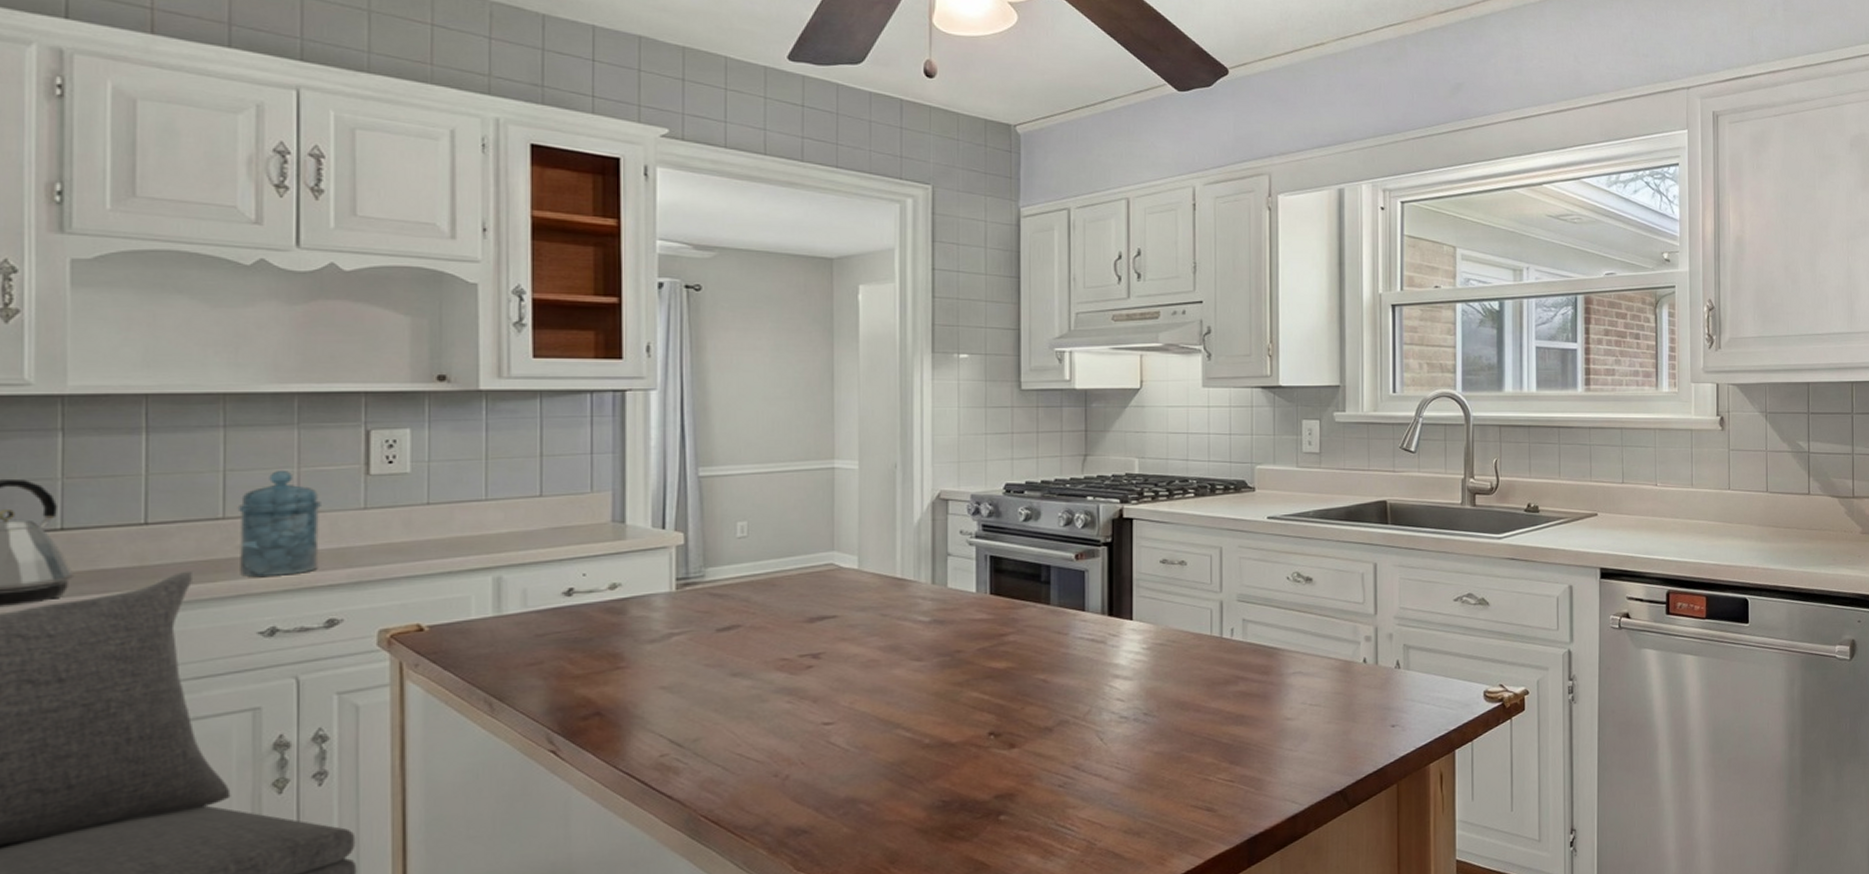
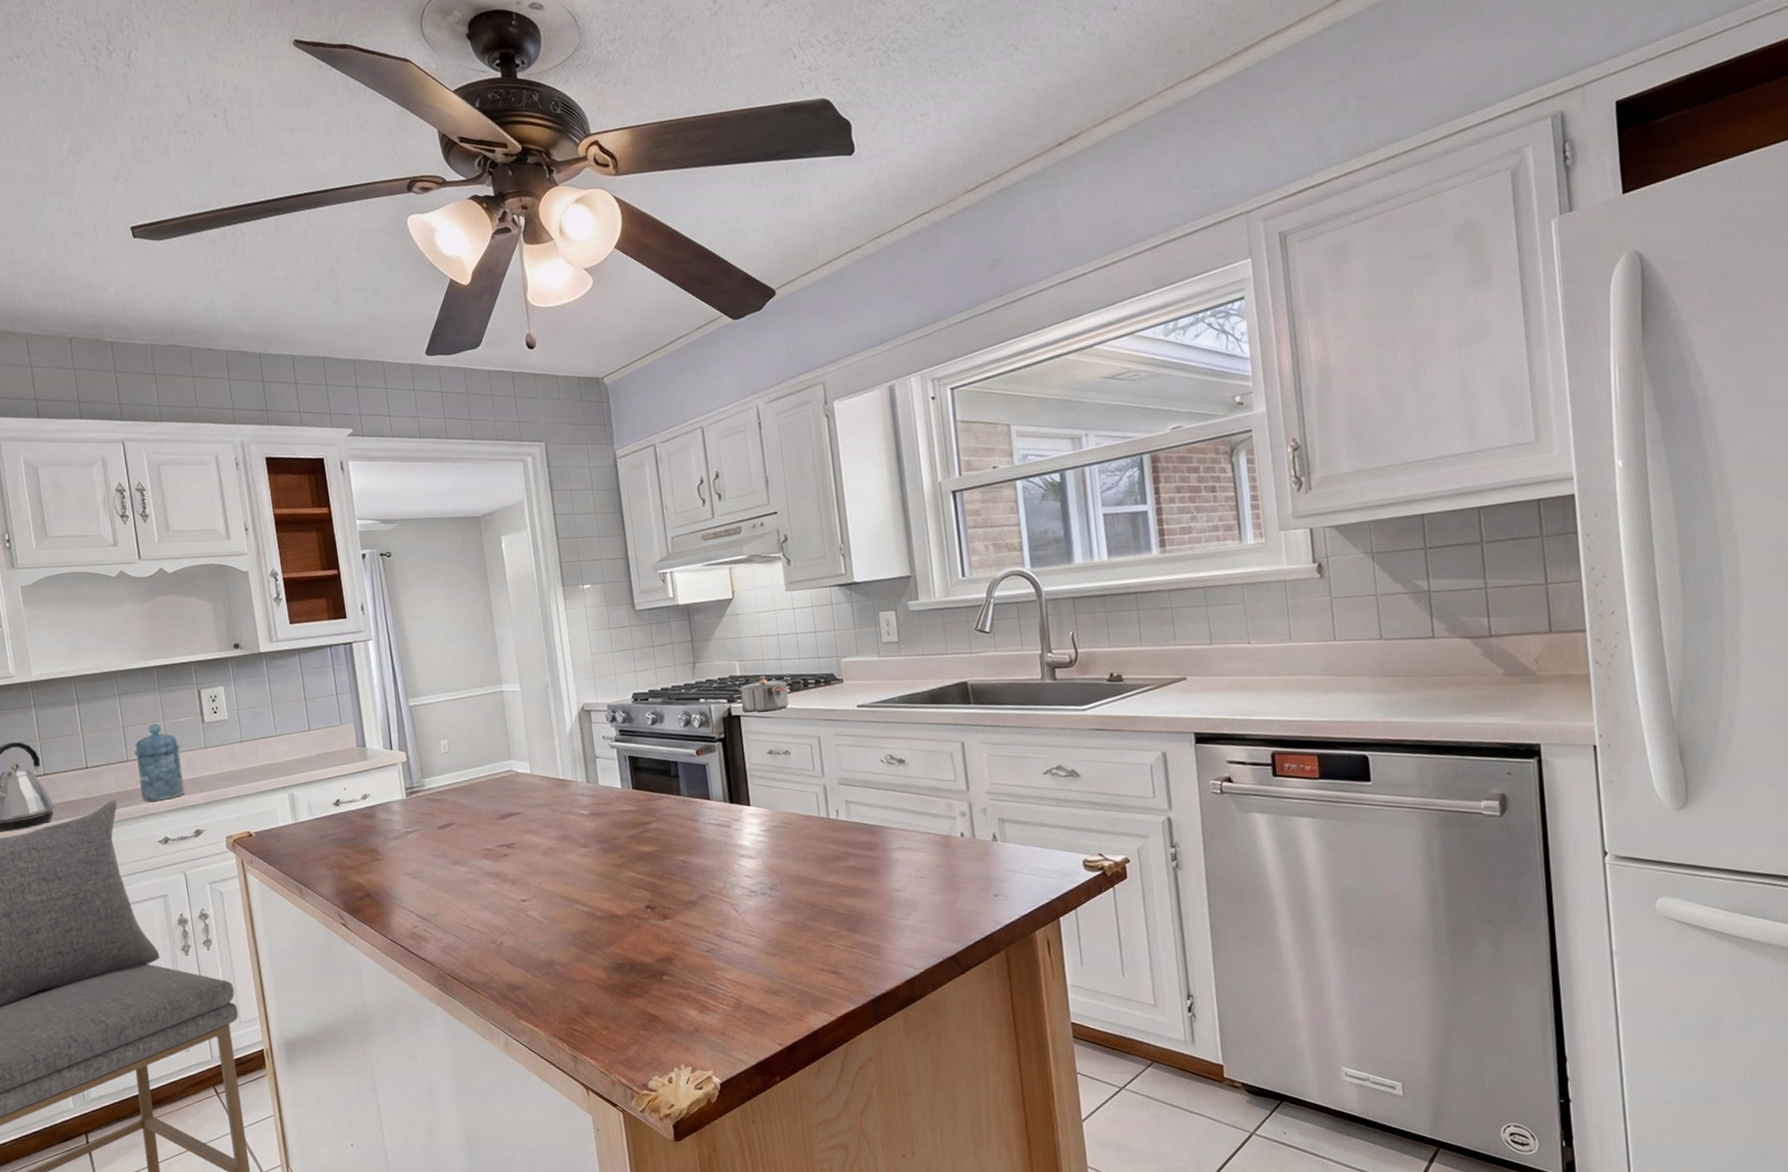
cooking pot: none [1135,476,1194,517] -> present [739,675,789,713]

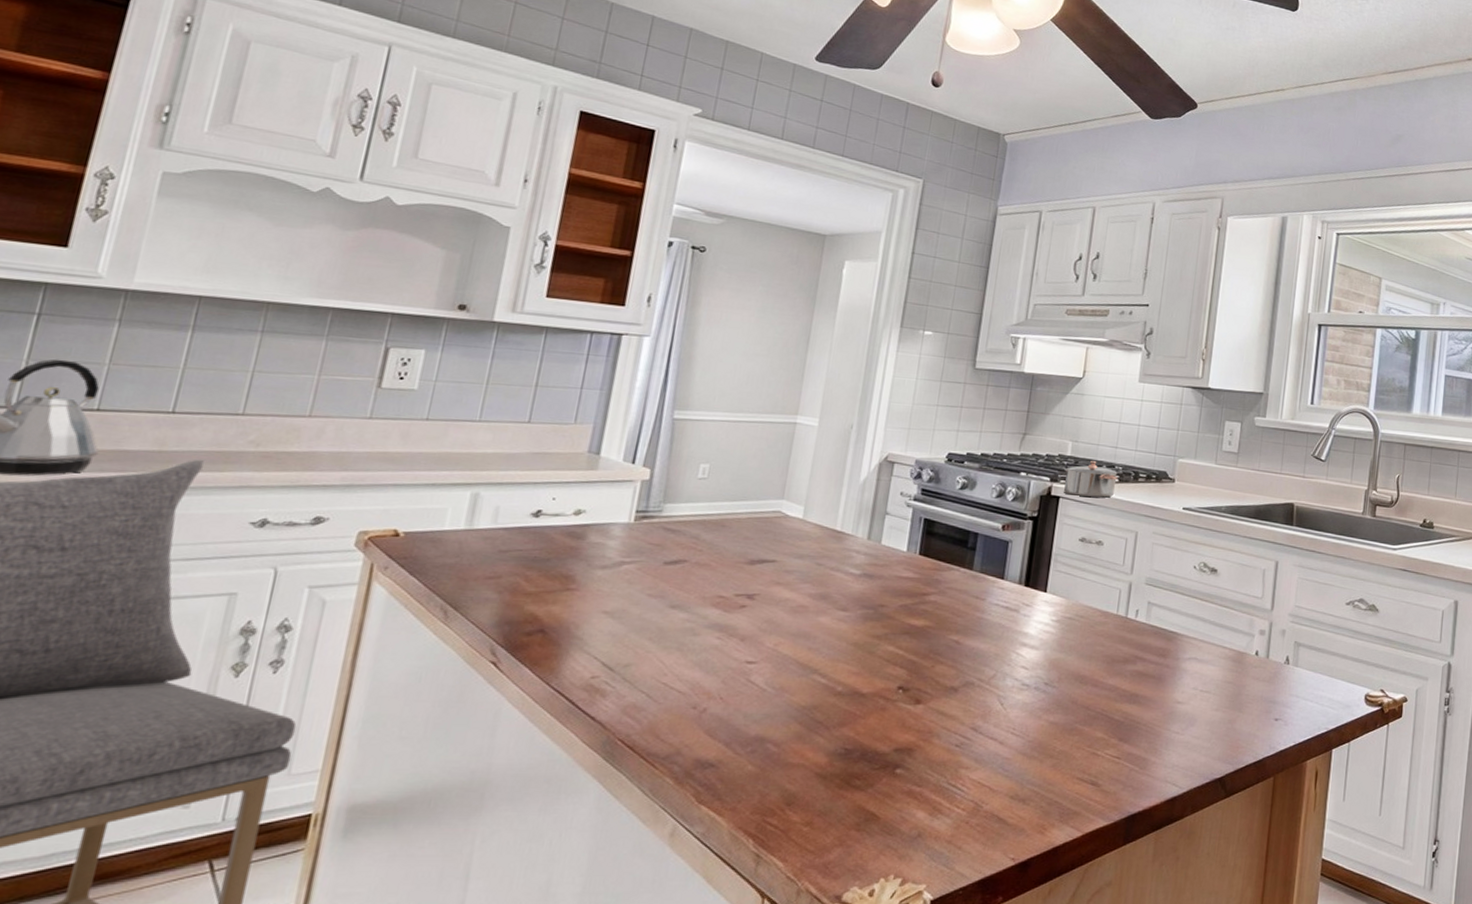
canister: present [134,723,185,802] -> none [246,375,333,473]

